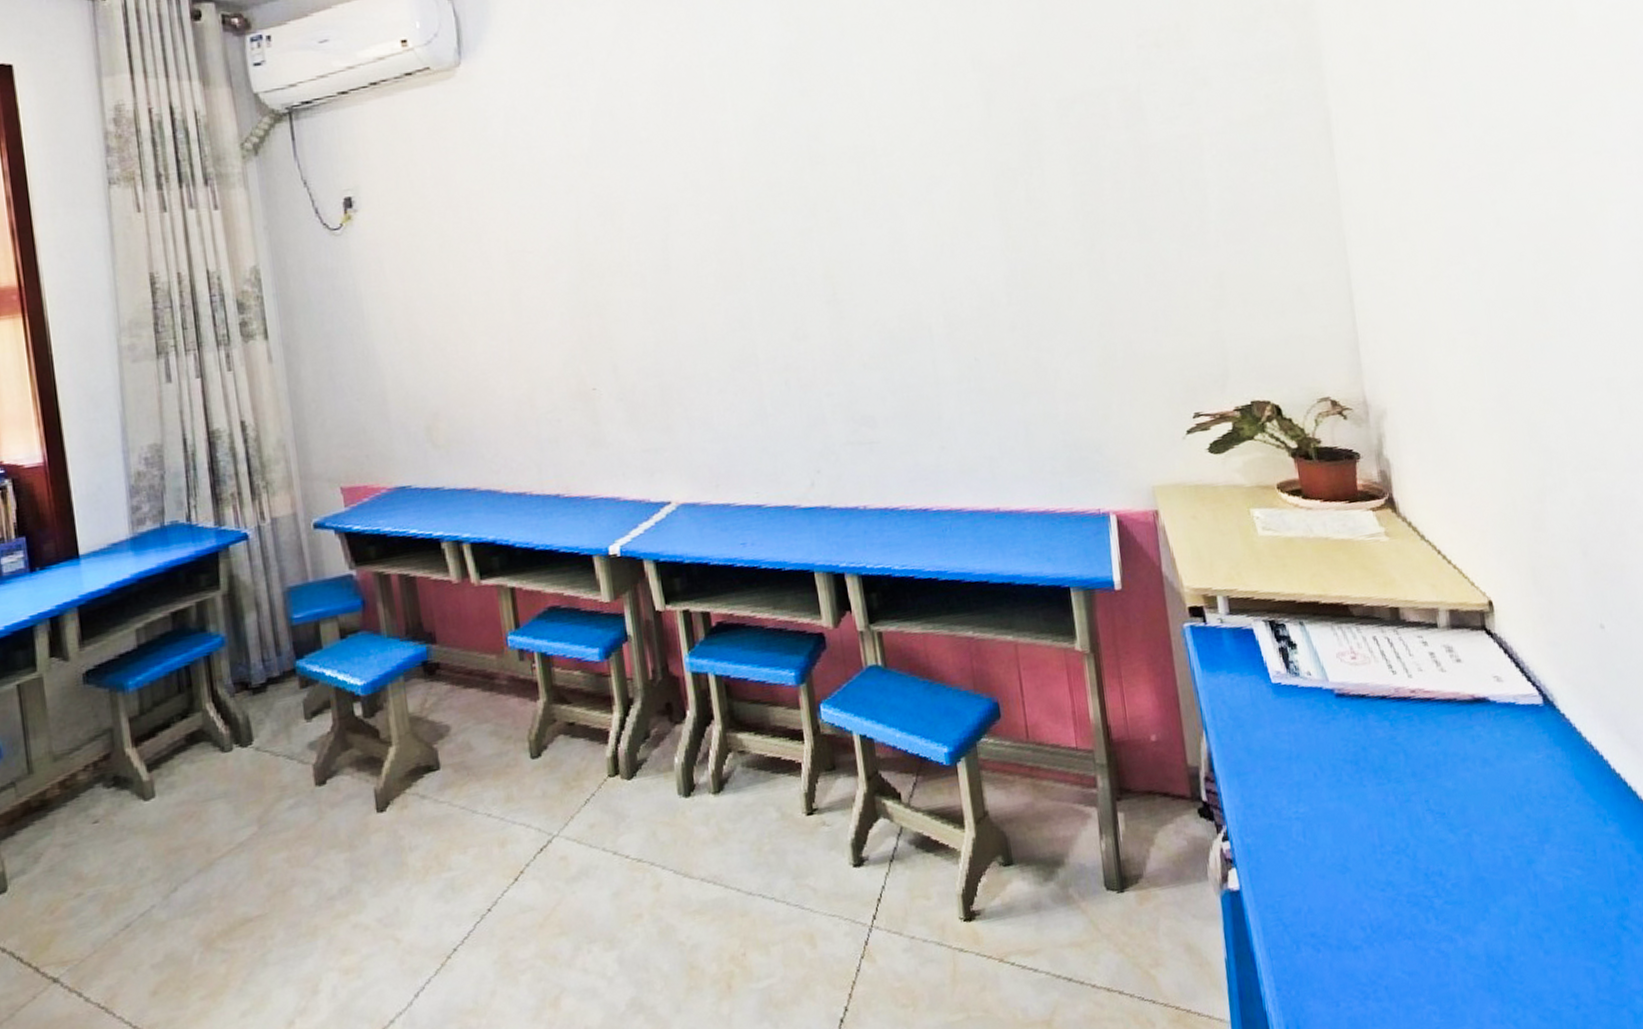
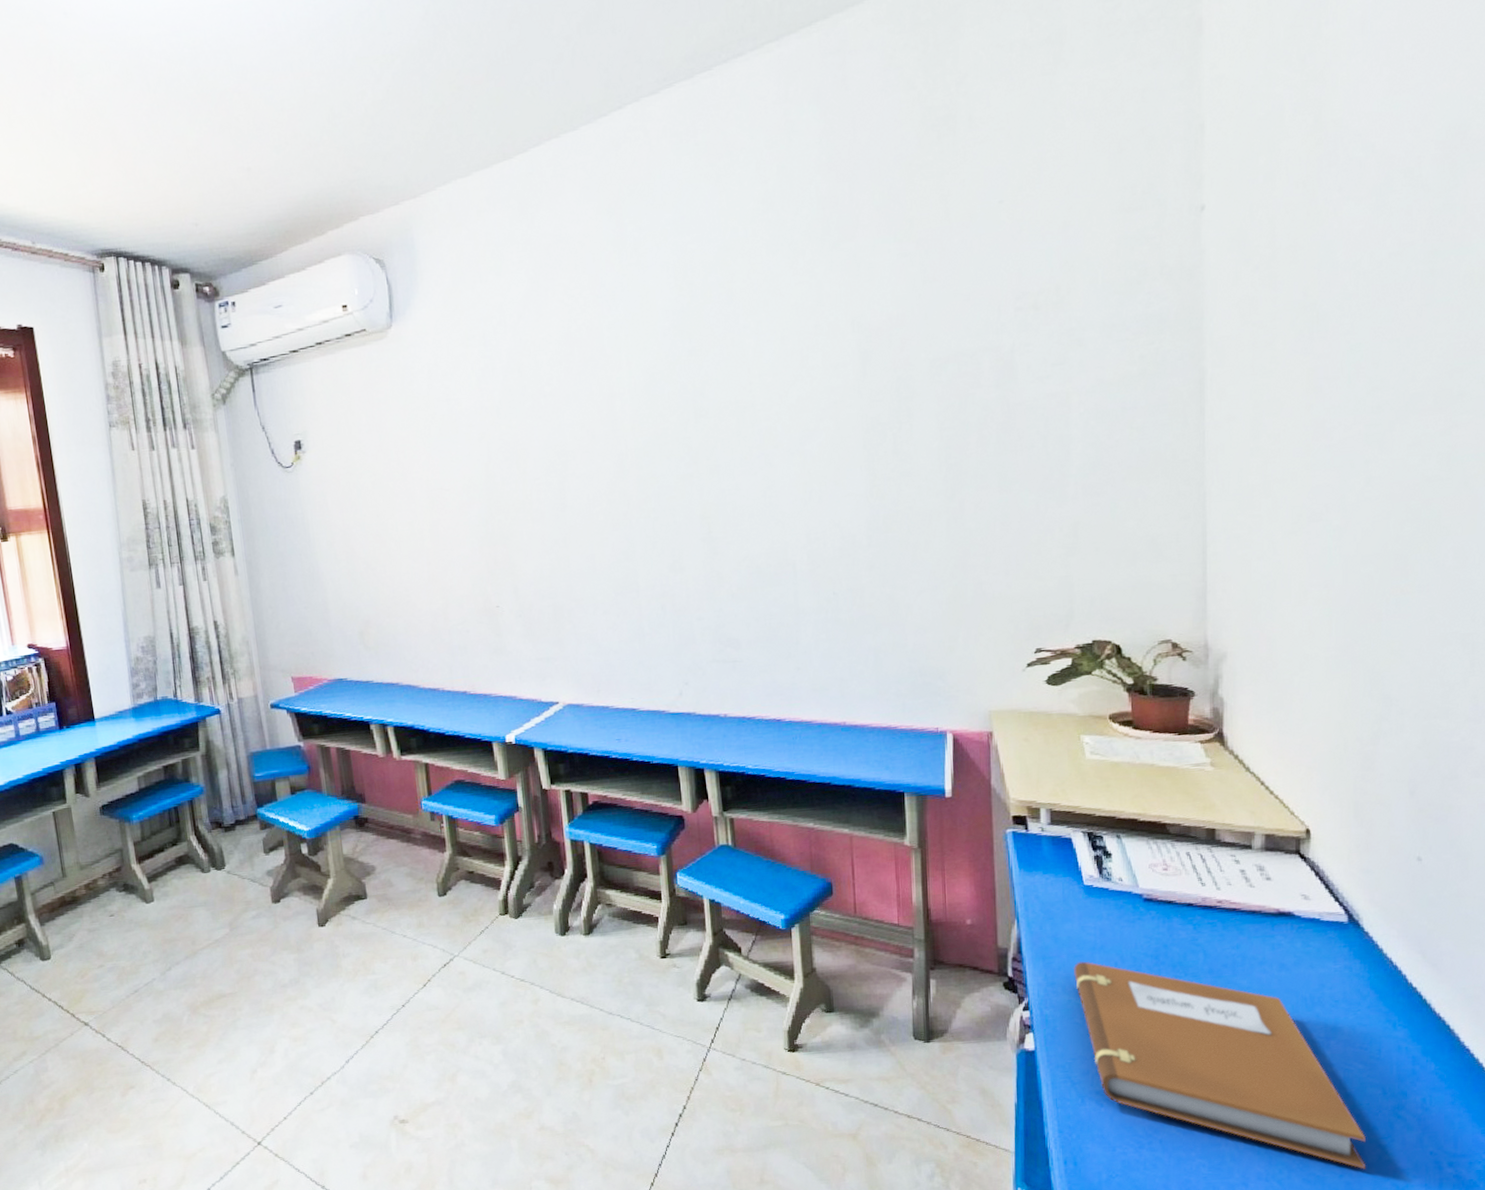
notebook: none [1270,774,1600,997] -> present [1073,961,1366,1169]

